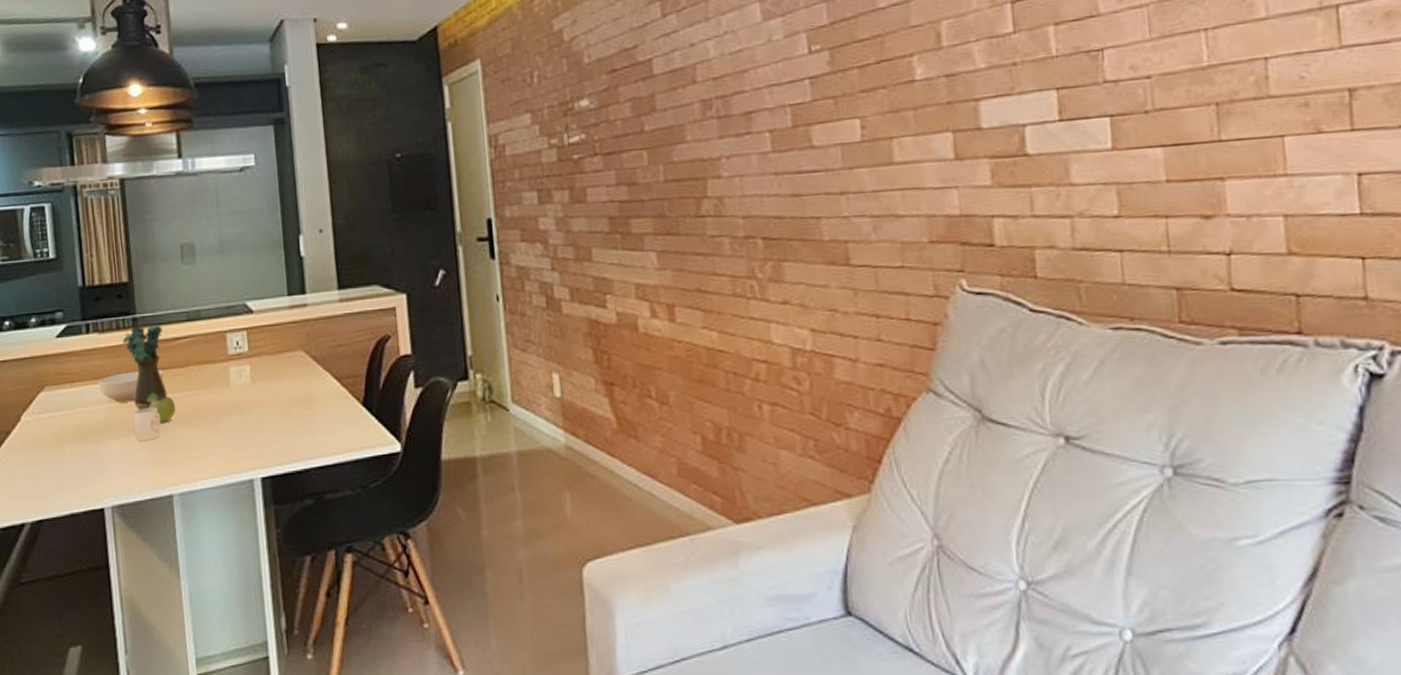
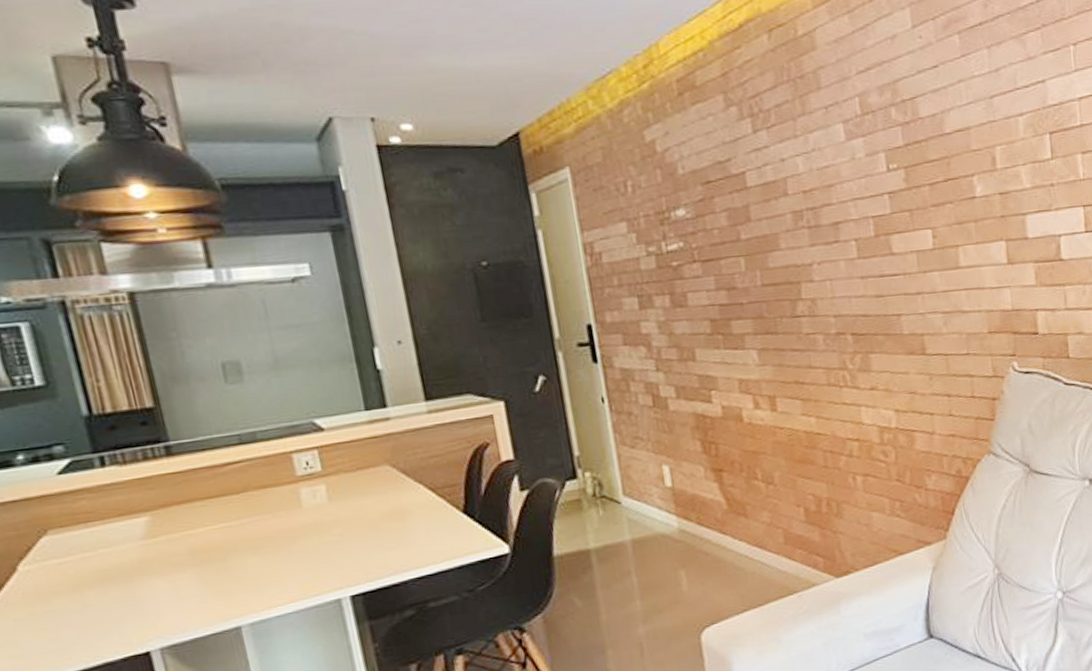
bowl: present [98,370,165,403] -> none [124,498,215,539]
vase: present [123,322,168,410] -> none [154,448,222,544]
mug: present [133,407,161,441] -> none [177,538,217,577]
fruit: present [146,393,176,422] -> none [194,523,235,554]

